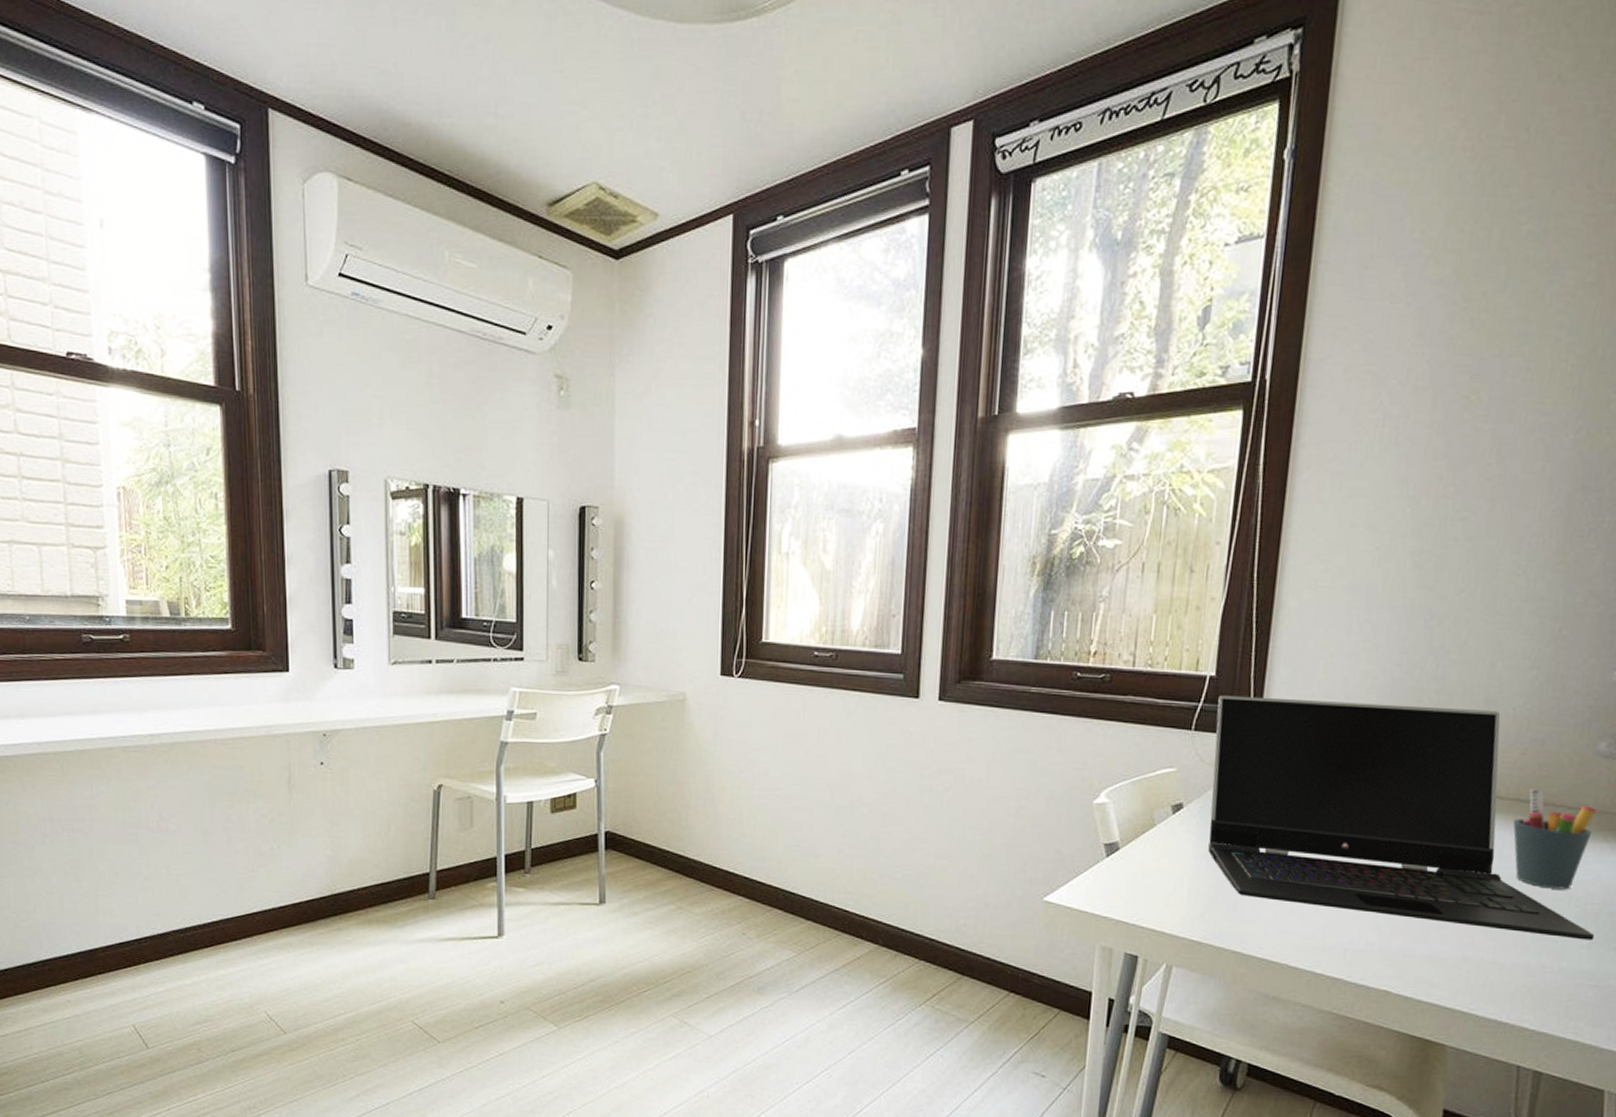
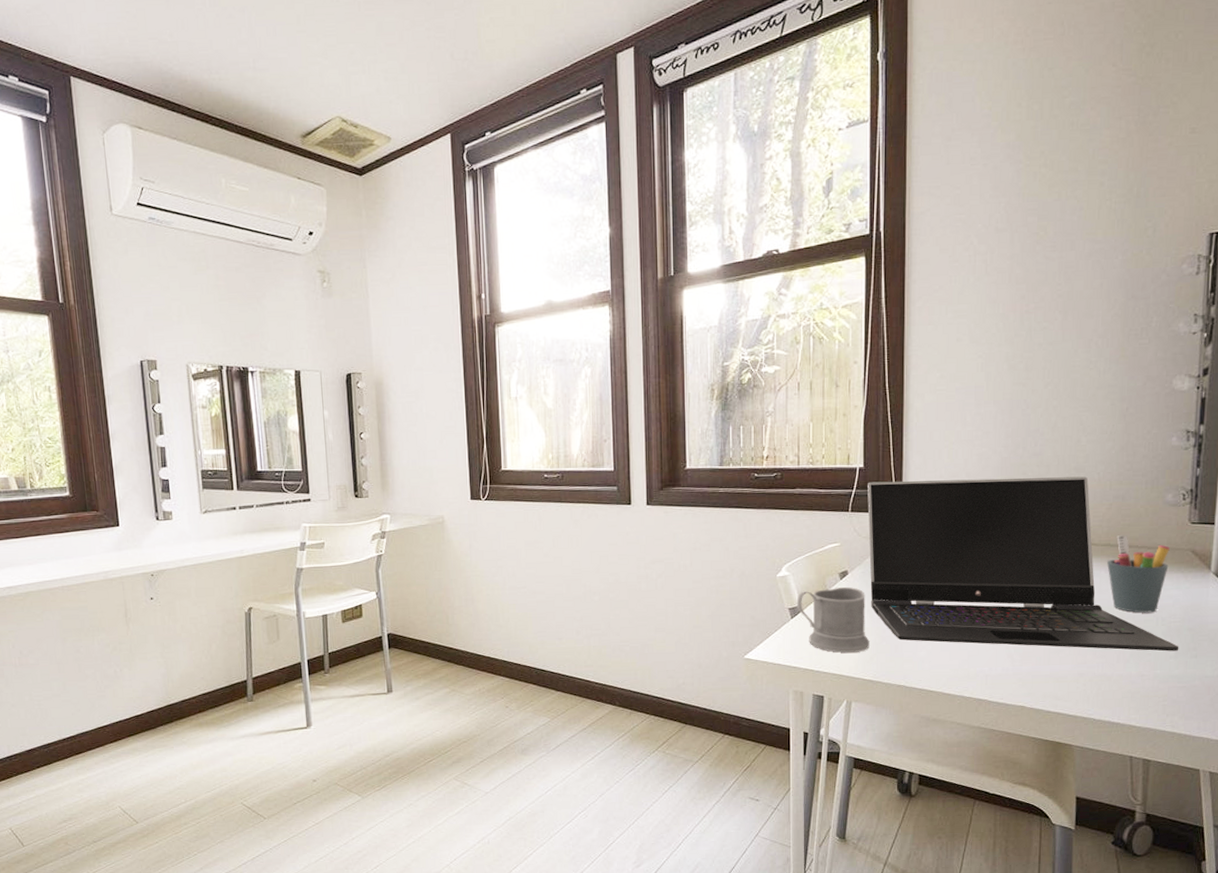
mug: none [1114,823,1203,906] -> present [796,587,870,653]

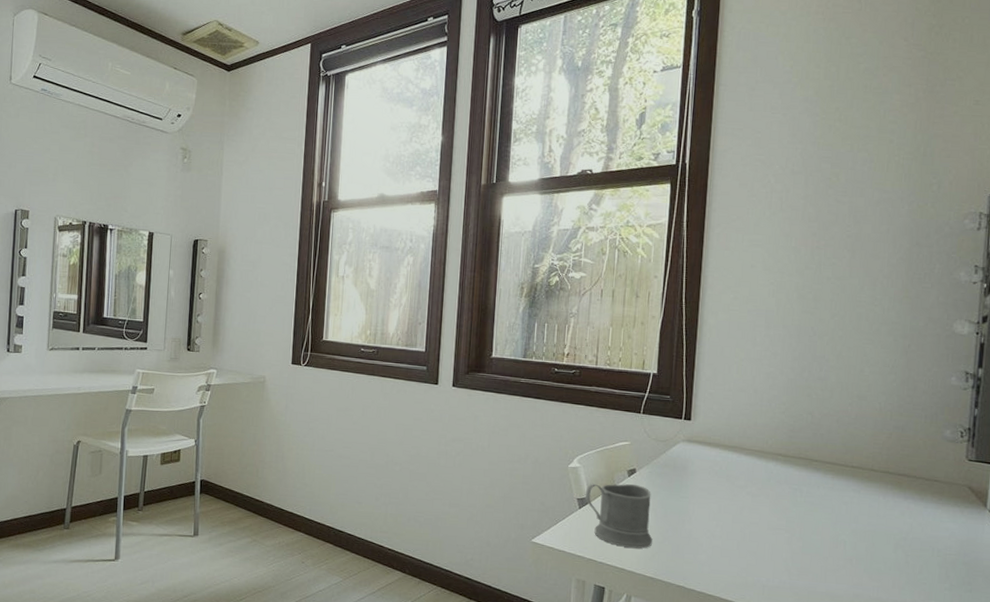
laptop computer: present [867,476,1179,651] -> none [656,388,954,584]
pen holder: present [1107,535,1170,613] -> none [885,464,947,543]

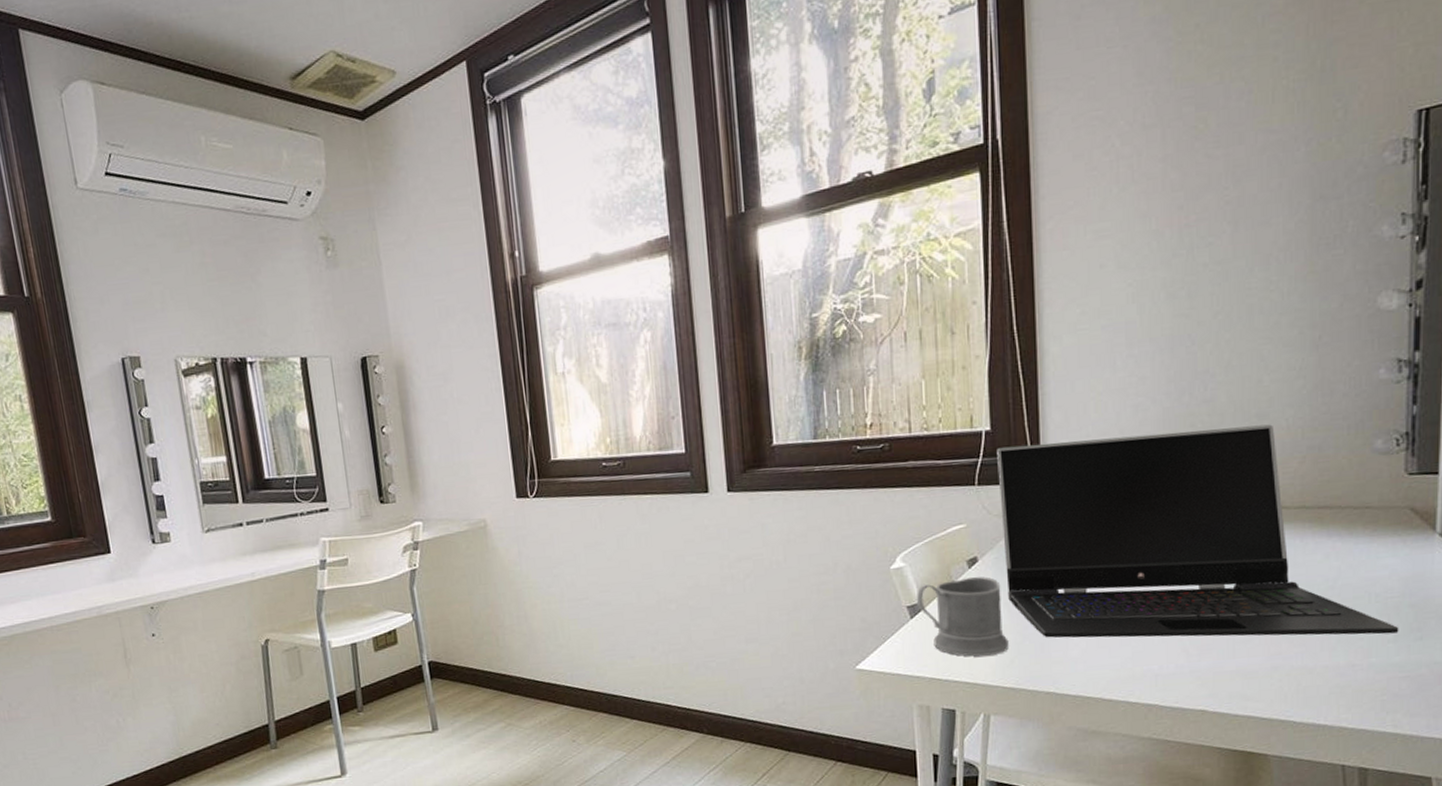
laptop computer: none [656,388,954,584] -> present [997,424,1399,638]

